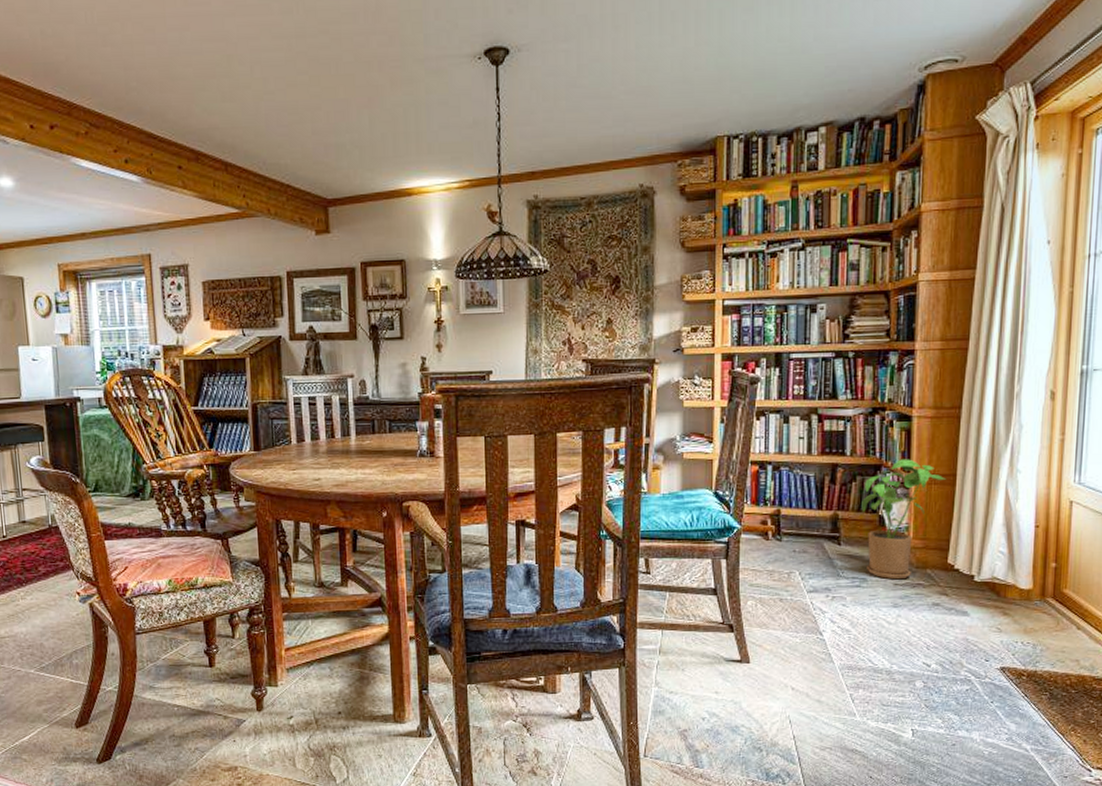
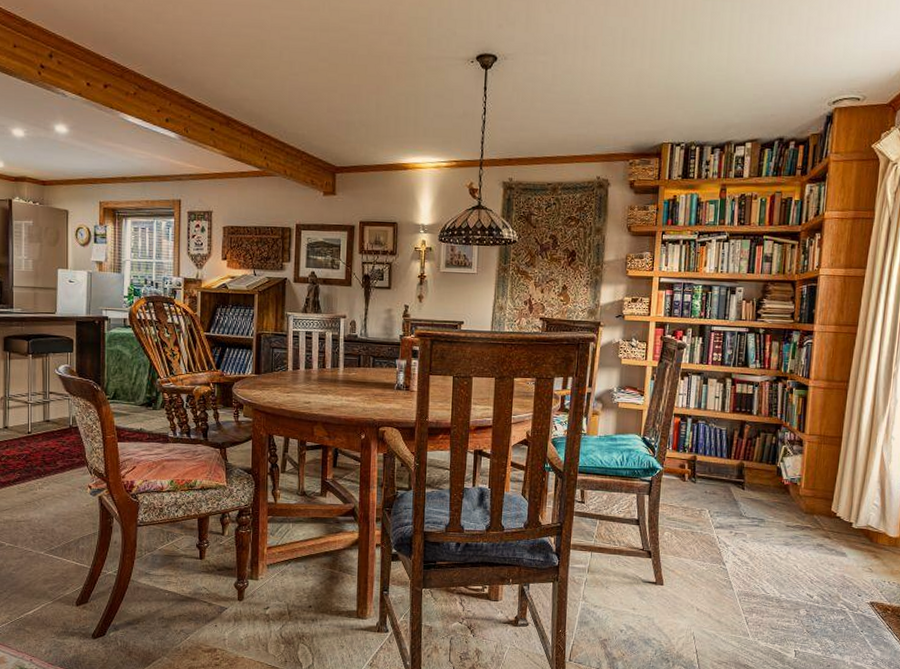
house plant: present [861,459,947,580] -> none [763,421,834,522]

